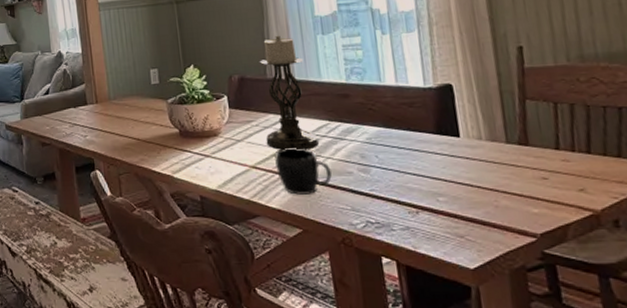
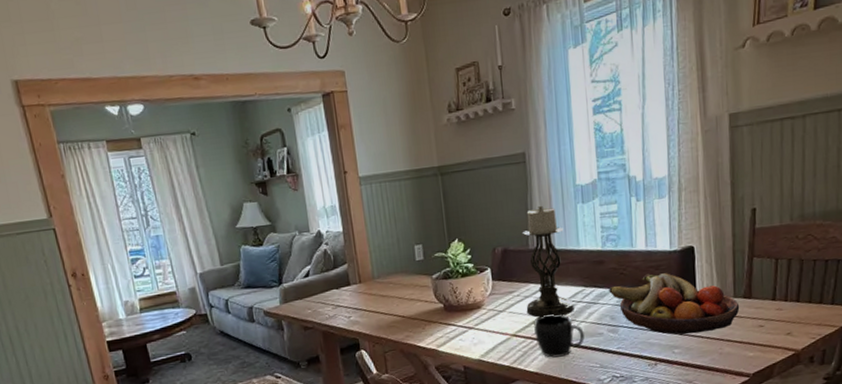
fruit bowl: none [356,111,515,182] -> present [609,273,740,335]

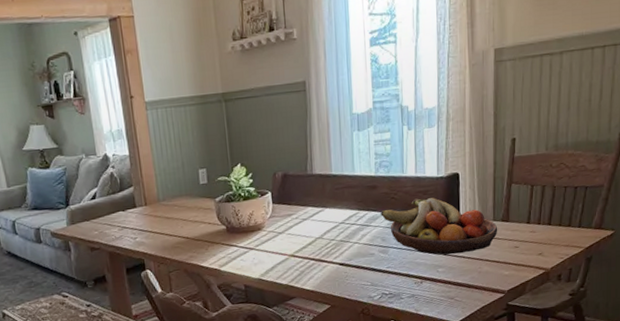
candle holder: present [523,205,574,318] -> none [302,132,348,239]
mug: present [533,314,585,358] -> none [310,235,357,277]

